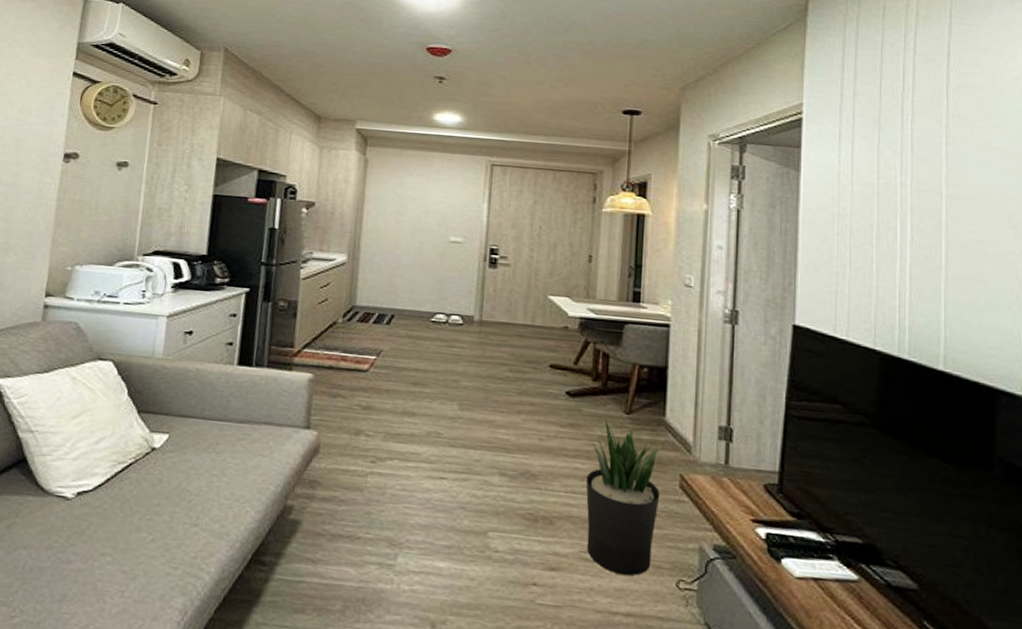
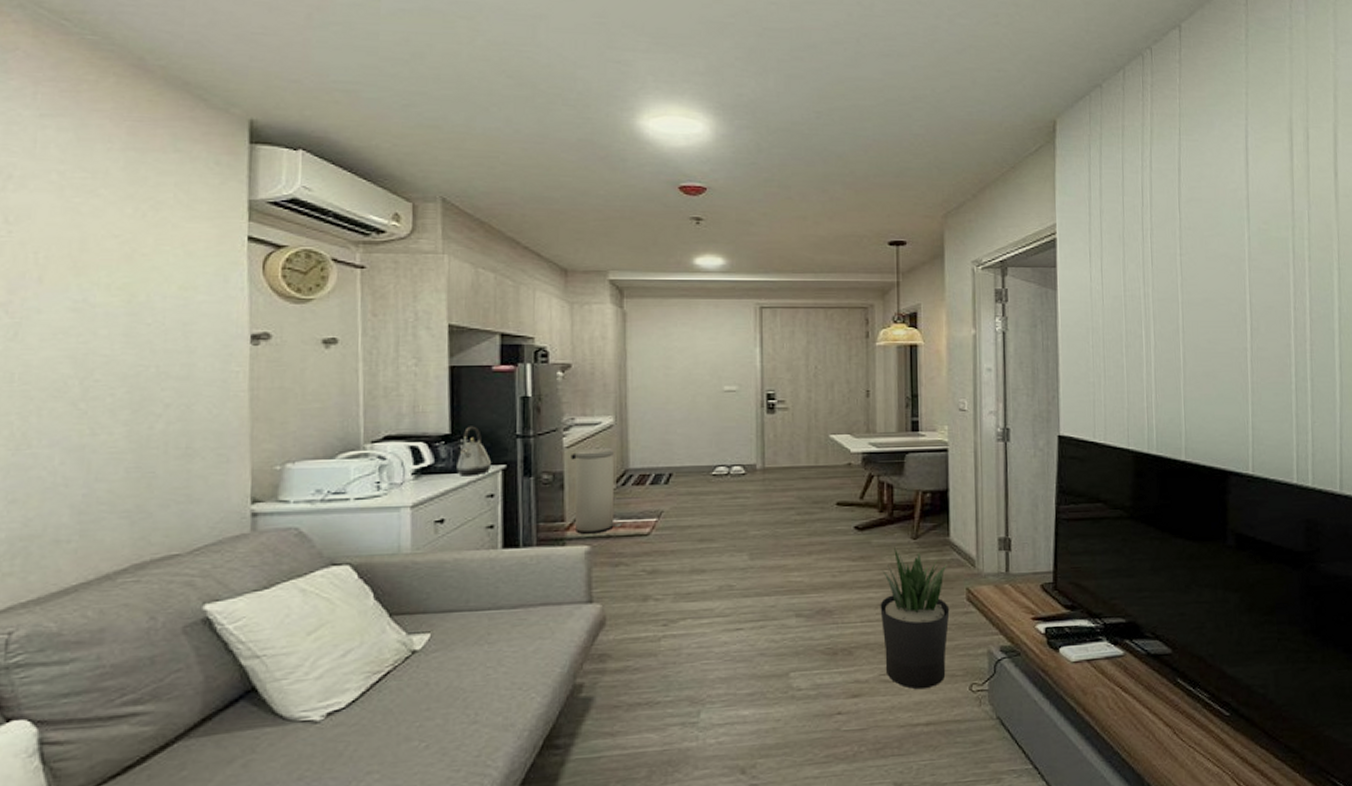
kettle: none [207,250,238,295] -> present [455,426,492,476]
pedal bin: none [302,281,344,364] -> present [571,447,622,534]

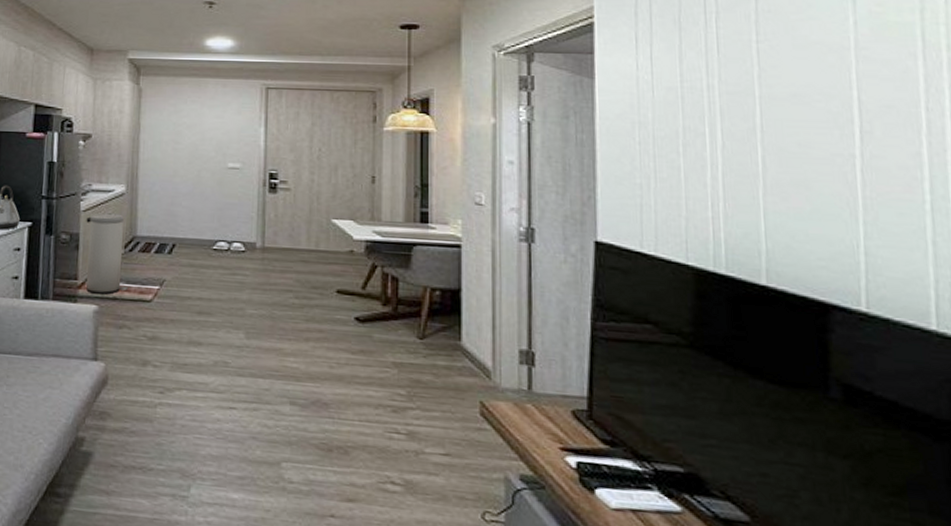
planter: present [880,547,950,690] -> none [380,344,460,508]

